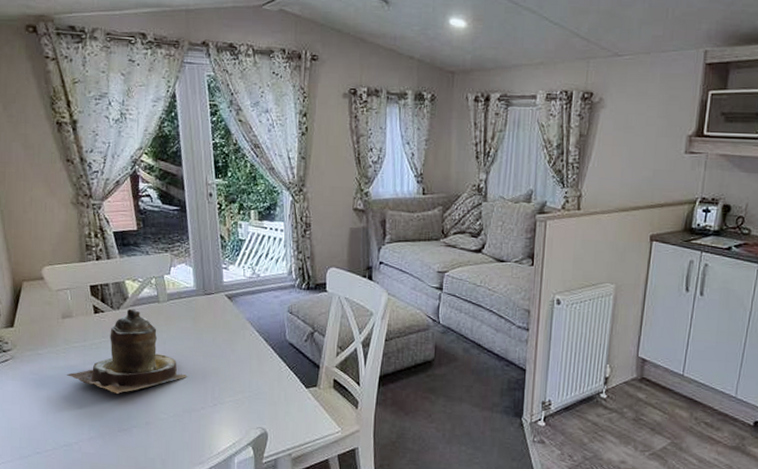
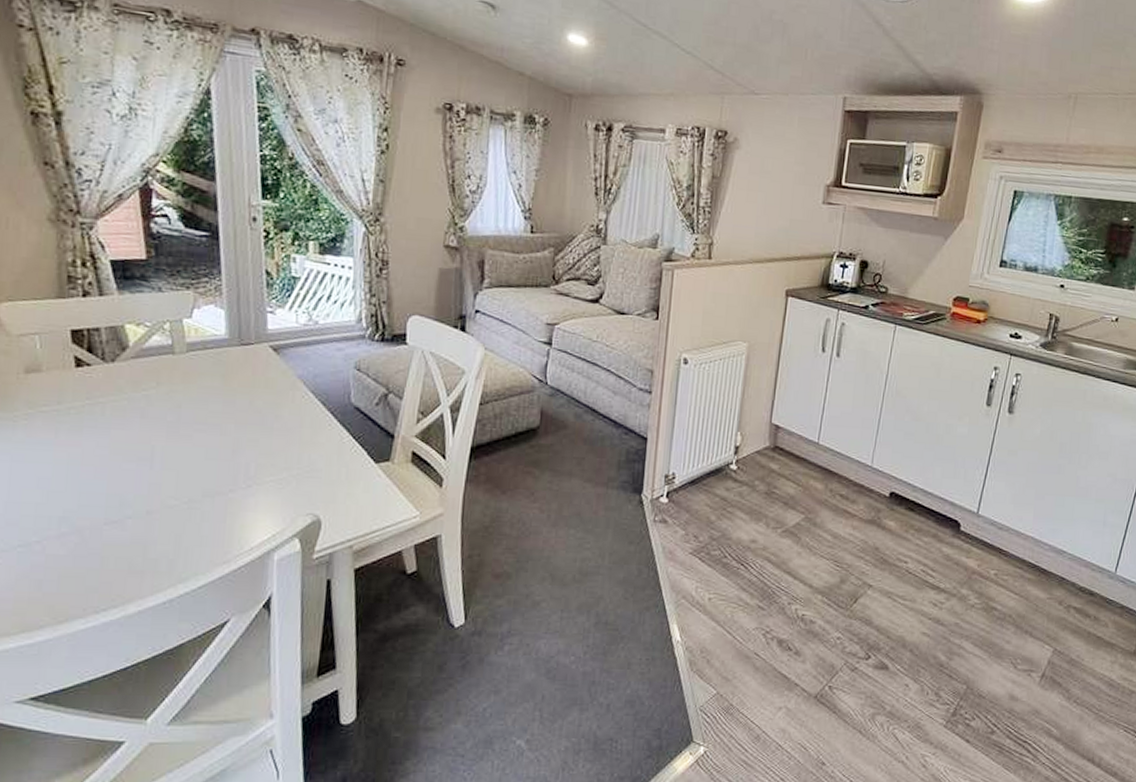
teapot: present [66,308,187,394] -> none [27,361,210,474]

